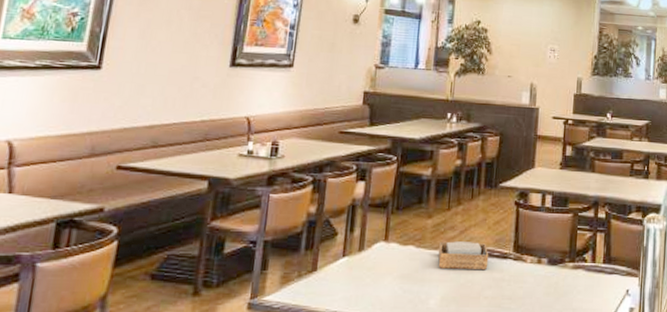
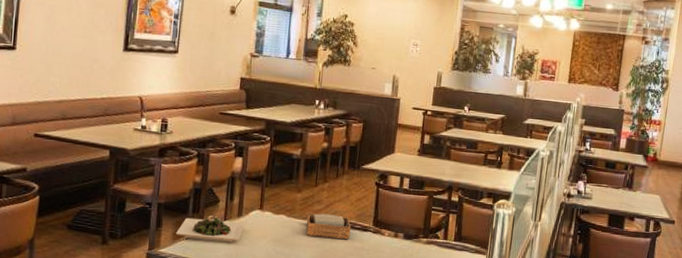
salad: none [283,251,366,282] -> present [175,215,244,242]

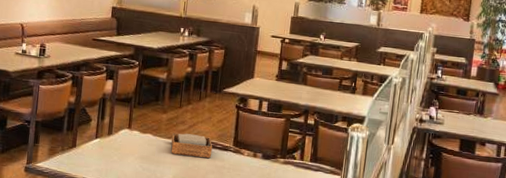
salad: present [175,215,244,242] -> none [51,132,114,158]

